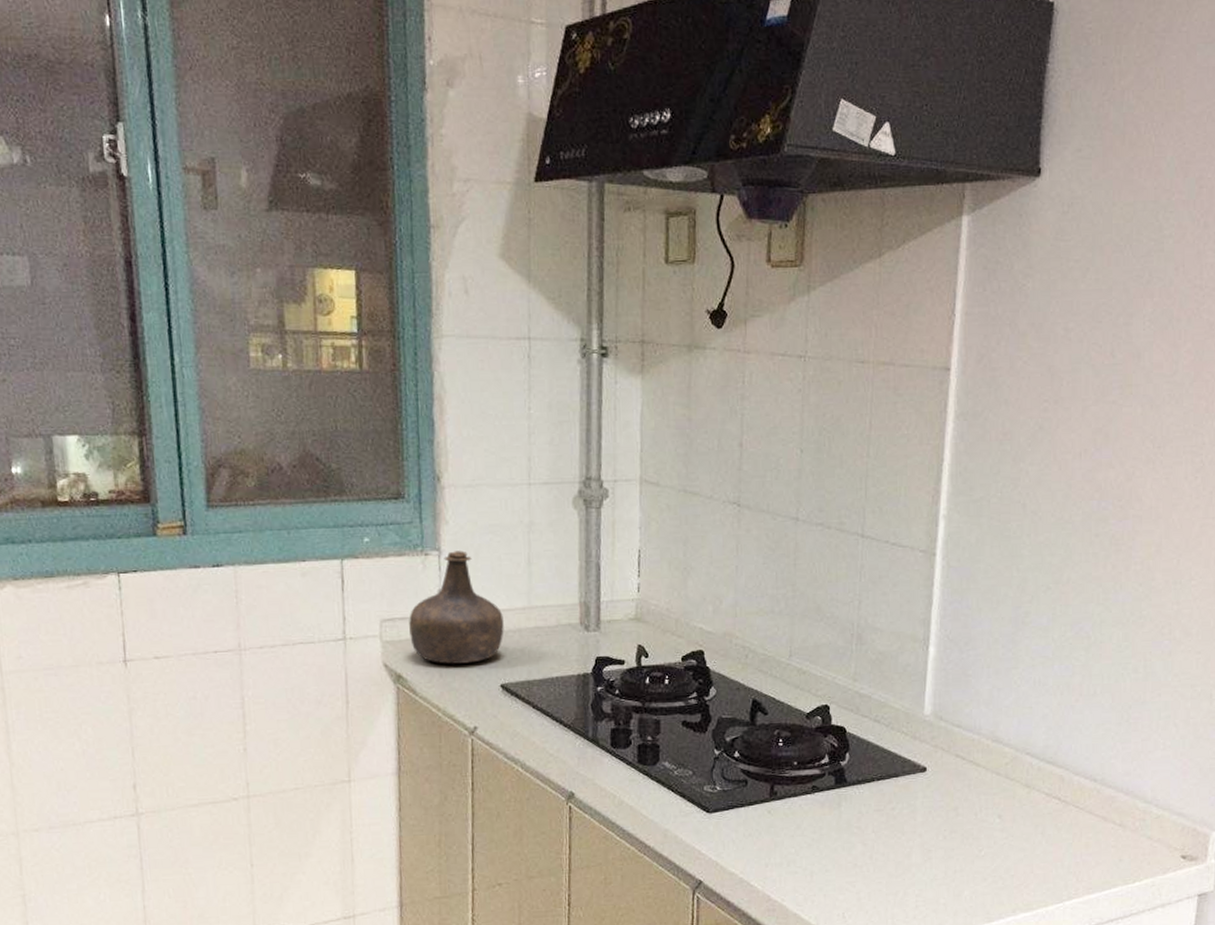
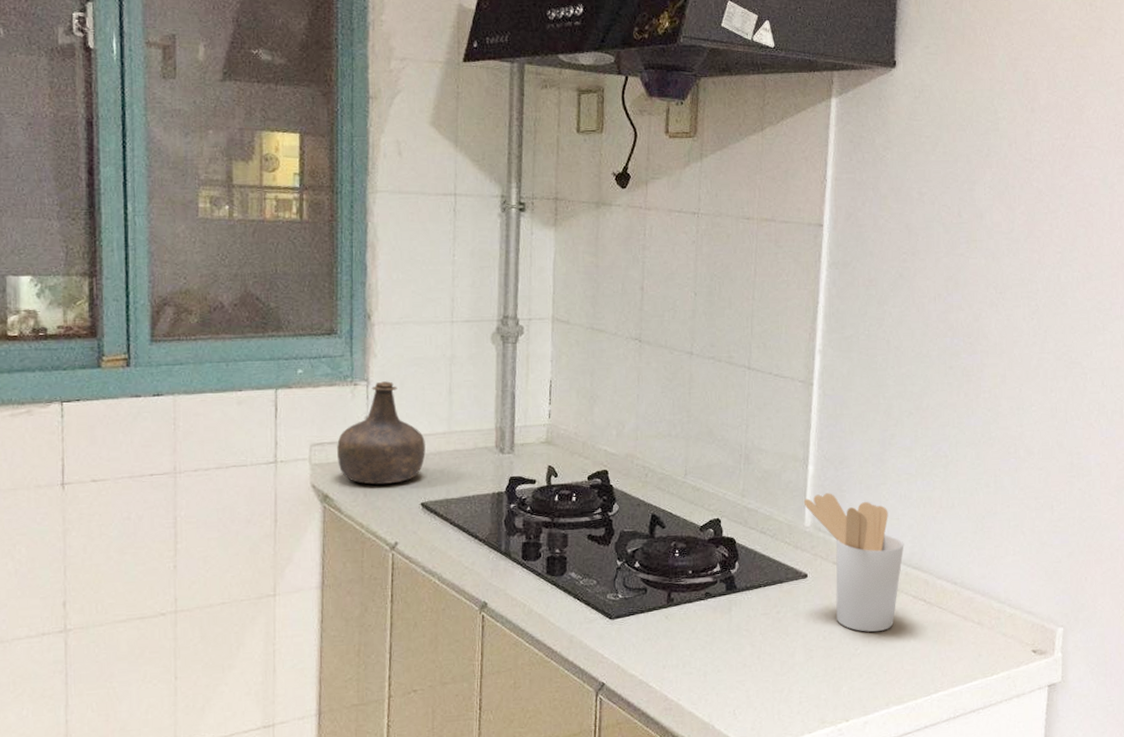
utensil holder: none [923,677,1037,832] -> present [803,493,904,632]

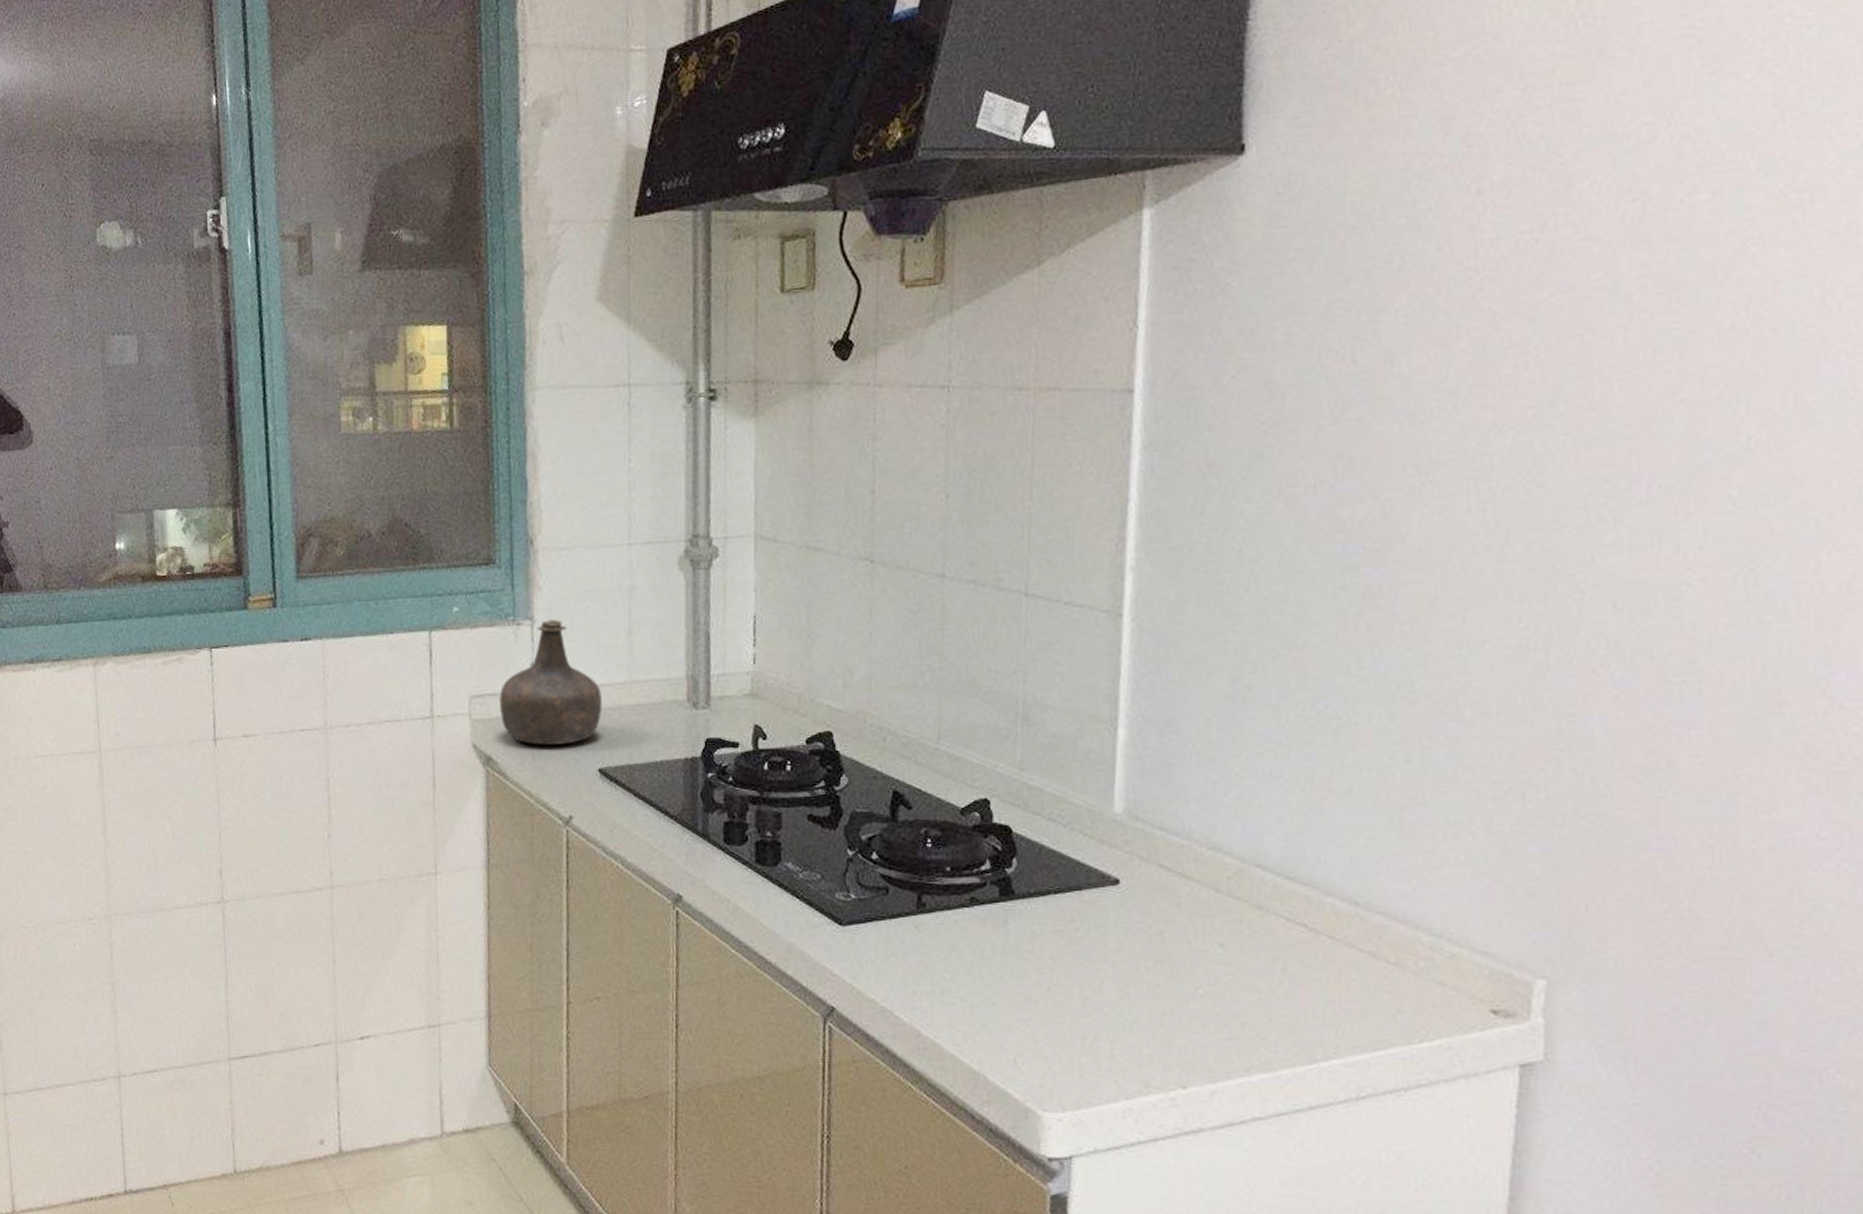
utensil holder: present [803,493,904,632] -> none [1111,767,1271,965]

